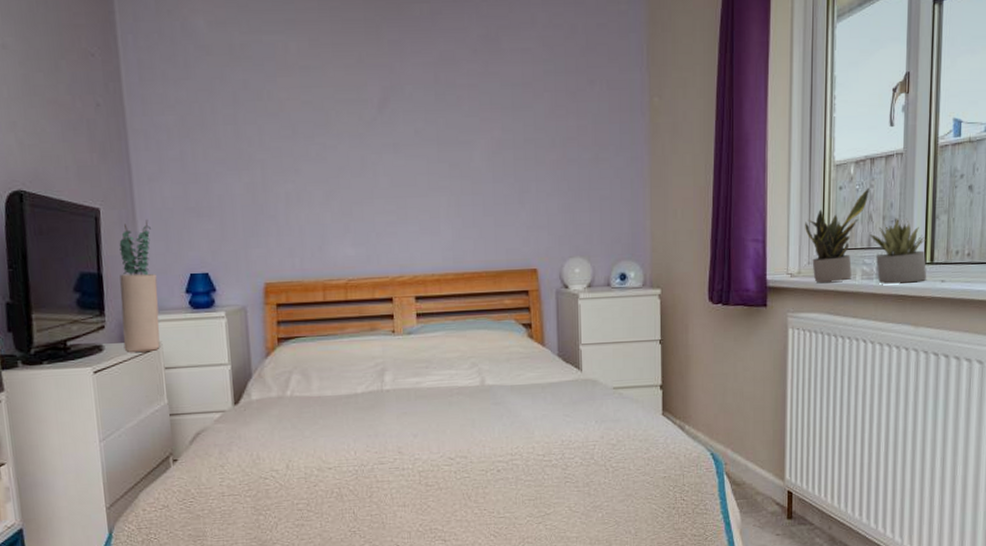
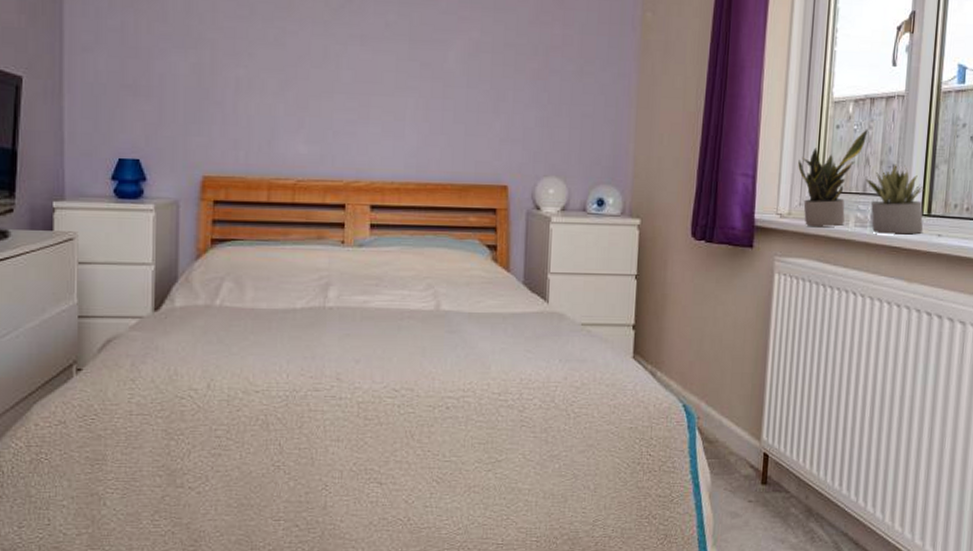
vase: present [119,220,160,353] -> none [33,94,80,243]

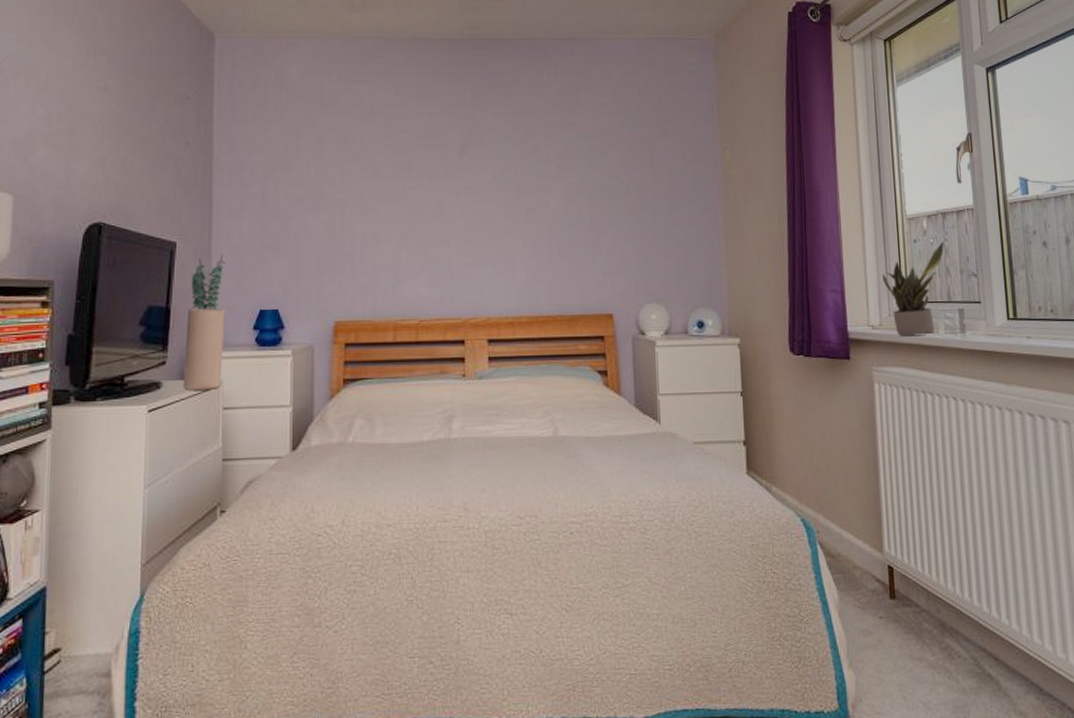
vase: none [33,94,80,243] -> present [183,255,226,391]
succulent plant: present [865,164,927,235] -> none [949,272,1012,339]

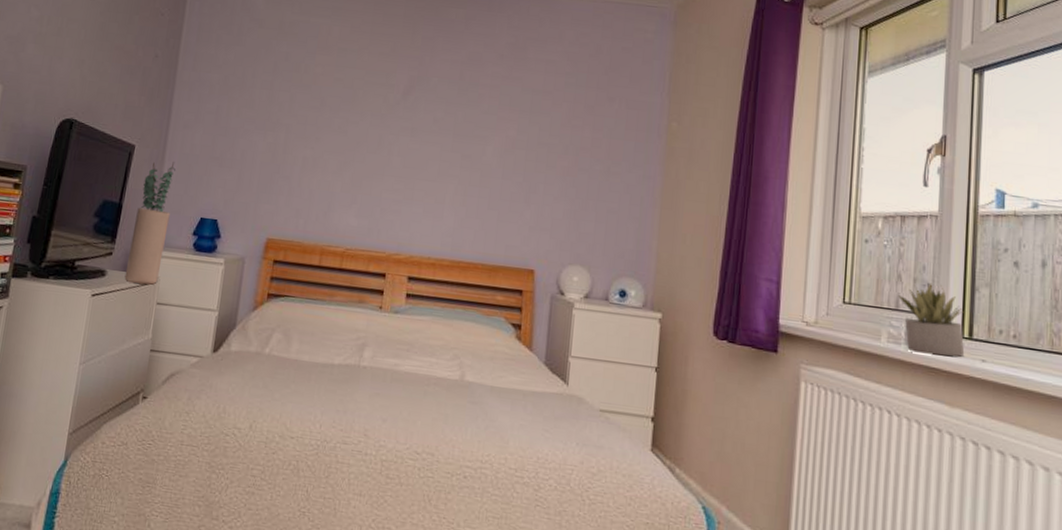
potted plant: present [882,241,944,337] -> none [825,245,899,341]
succulent plant: none [949,272,1012,339] -> present [898,282,967,357]

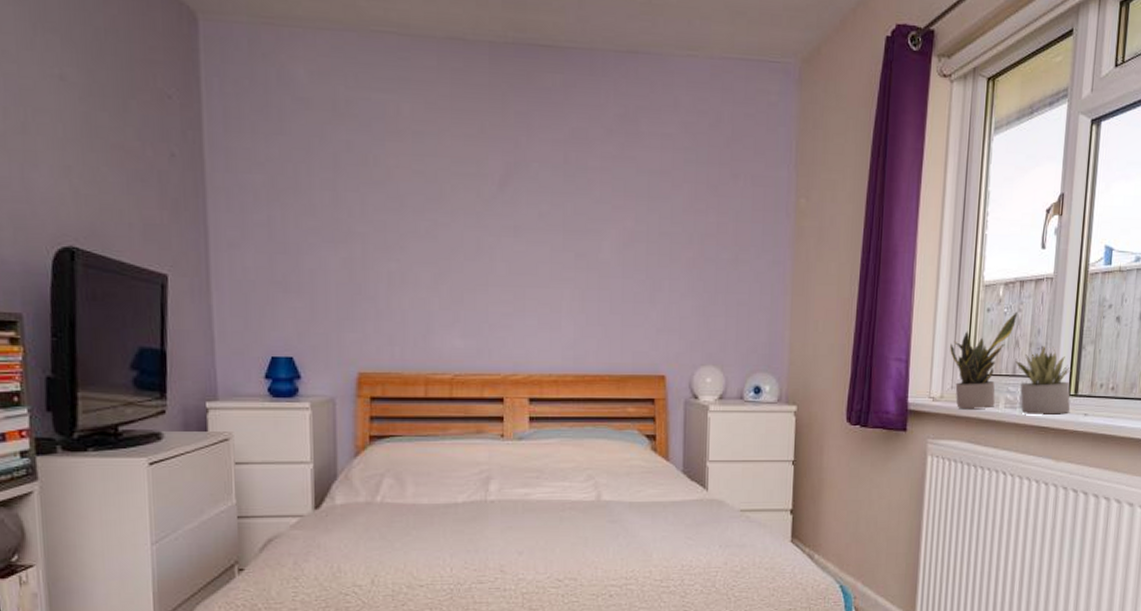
vase: present [124,162,177,285] -> none [186,292,232,444]
potted plant: none [825,245,899,341] -> present [950,311,1018,410]

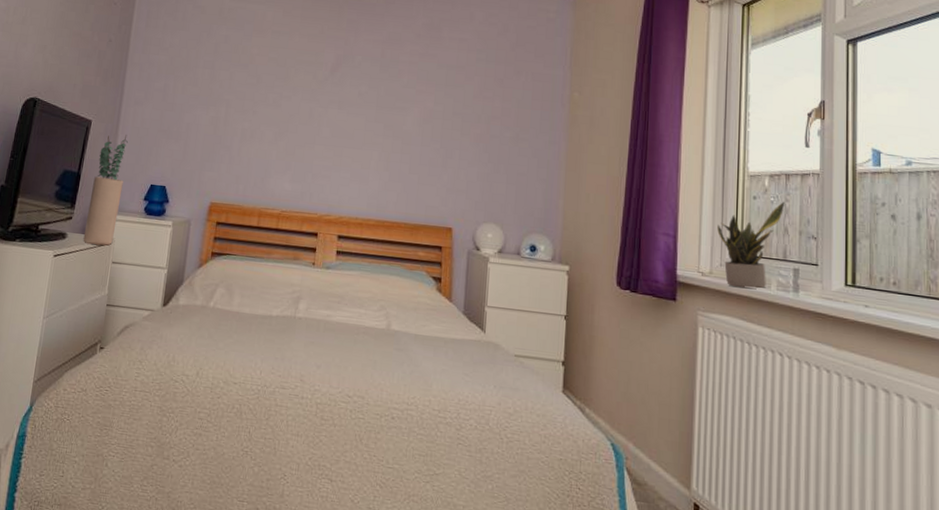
vase: none [186,292,232,444] -> present [83,135,129,246]
succulent plant: present [1015,345,1074,415] -> none [785,235,849,303]

